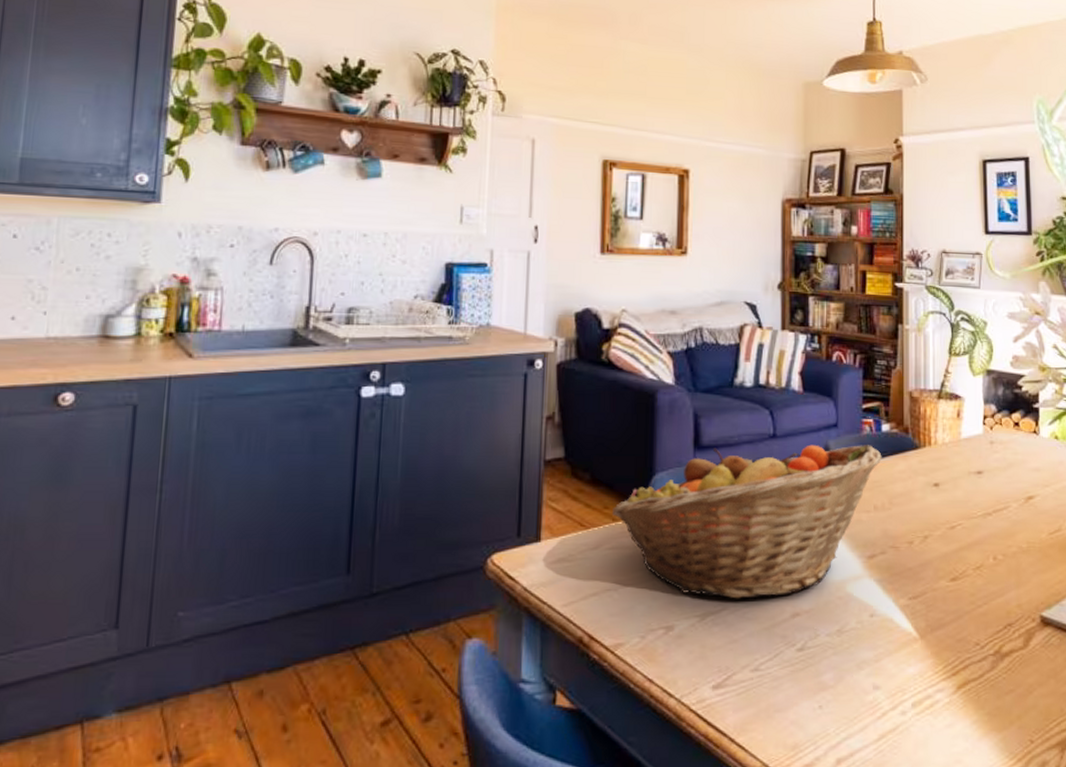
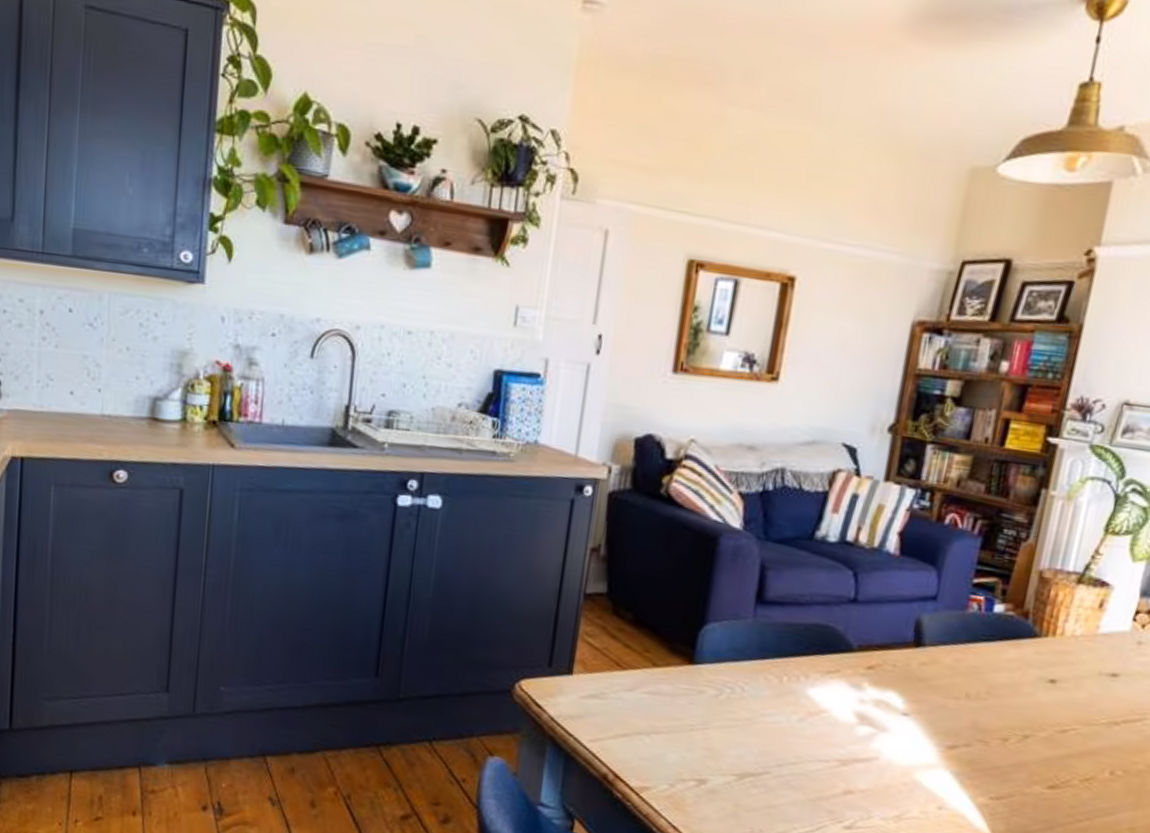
fruit basket: present [612,444,882,599] -> none [653,604,988,771]

